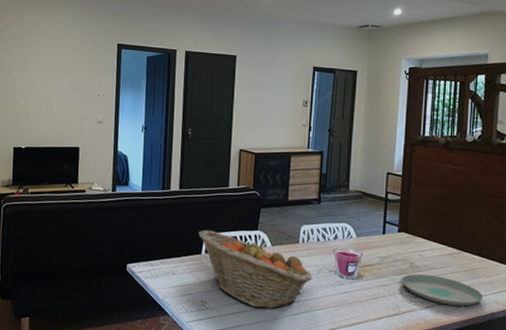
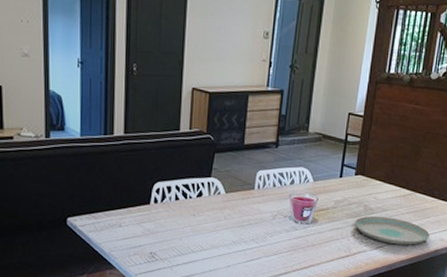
fruit basket: present [198,229,313,309] -> none [147,178,267,256]

